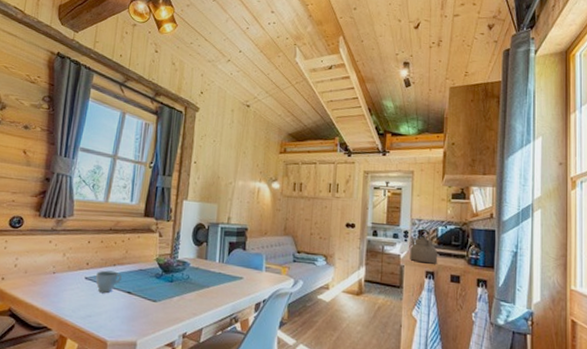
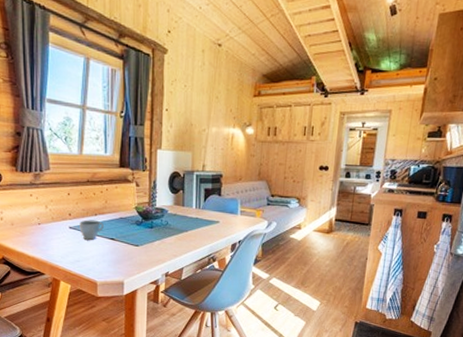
kettle: present [409,228,438,264] -> none [380,168,408,202]

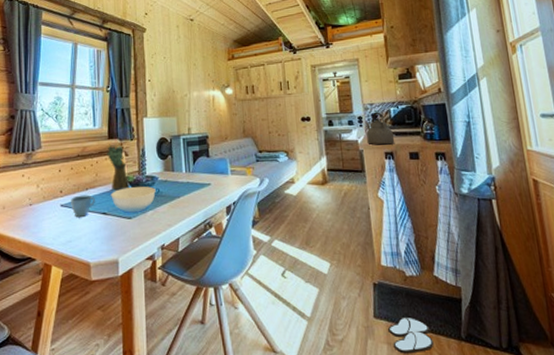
vase: none [117,173,139,220] -> present [107,144,130,192]
bowl: none [119,216,164,241] -> present [111,186,156,213]
kettle: none [380,168,408,202] -> present [364,112,395,145]

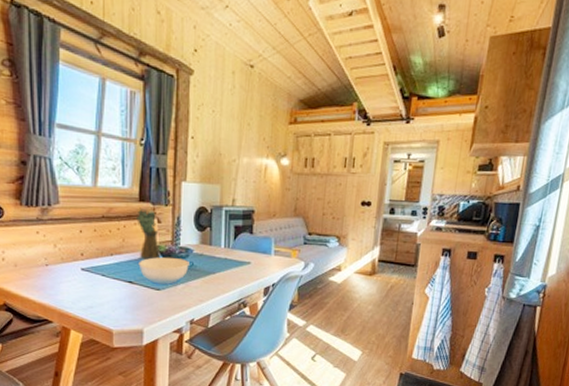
cup: present [71,195,95,217] -> none [93,260,121,283]
kettle: present [364,112,395,145] -> none [427,204,457,241]

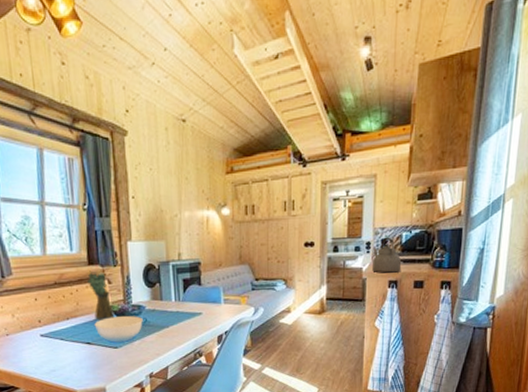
kettle: none [427,204,457,241] -> present [372,237,402,273]

